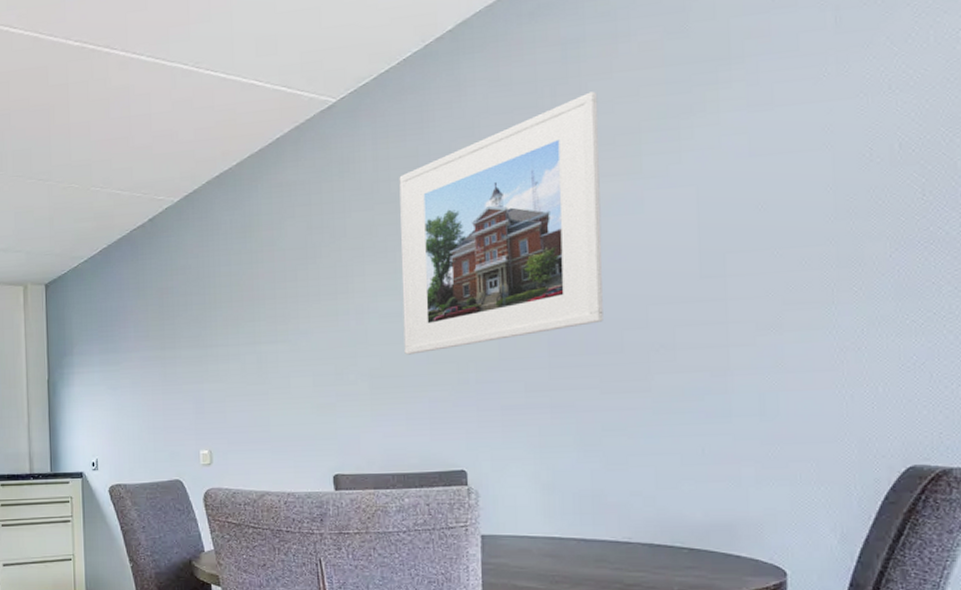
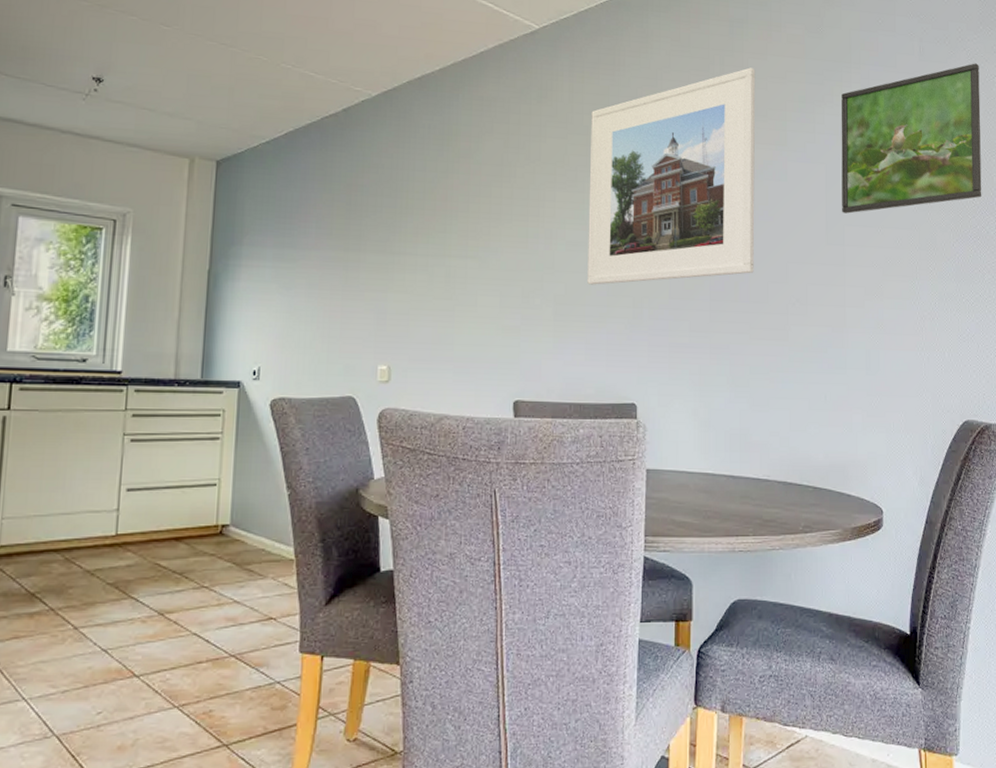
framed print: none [717,19,938,239] -> present [841,63,982,214]

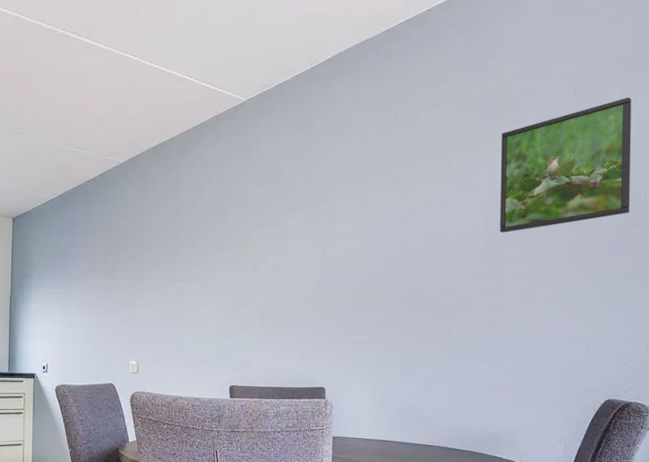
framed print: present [587,67,756,285] -> none [286,117,426,298]

